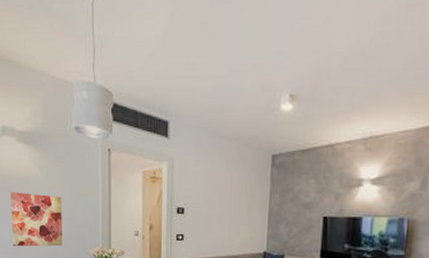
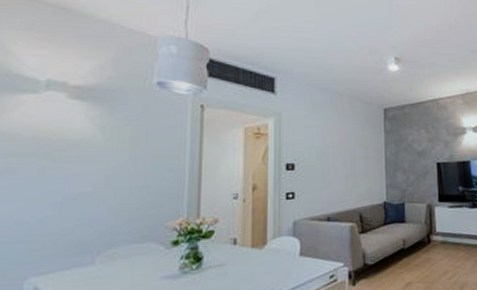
wall art: present [11,192,63,247] -> none [42,158,131,232]

